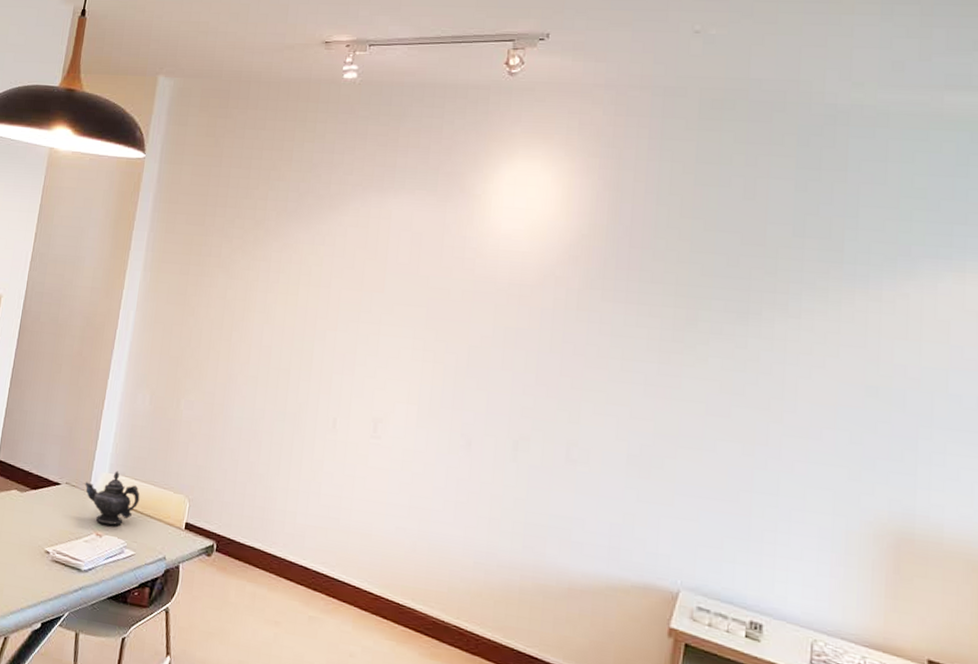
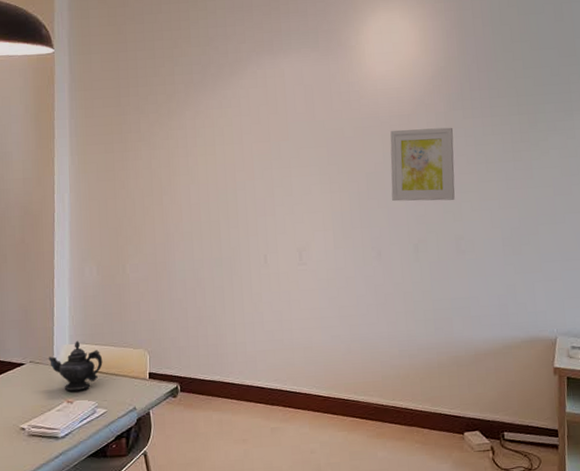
wall art: none [495,300,585,397] -> present [390,127,455,202]

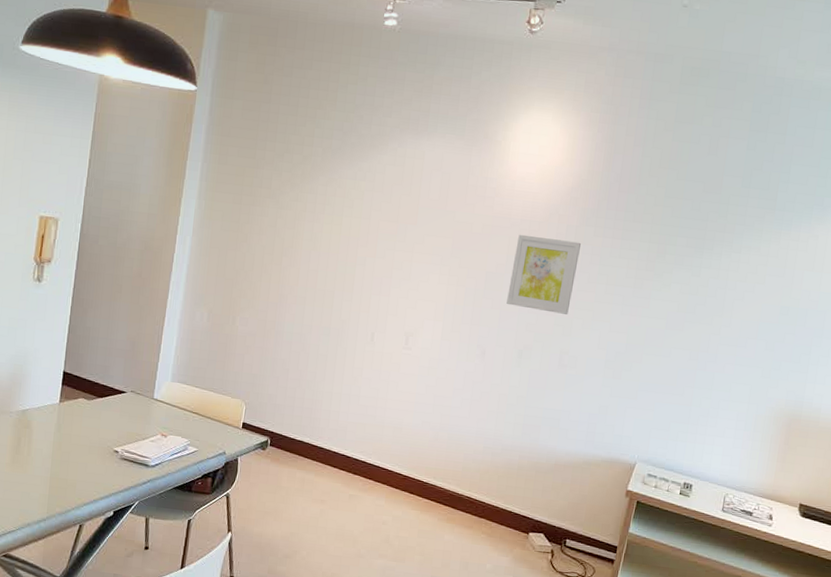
teapot: present [48,340,103,391] -> none [149,379,201,427]

